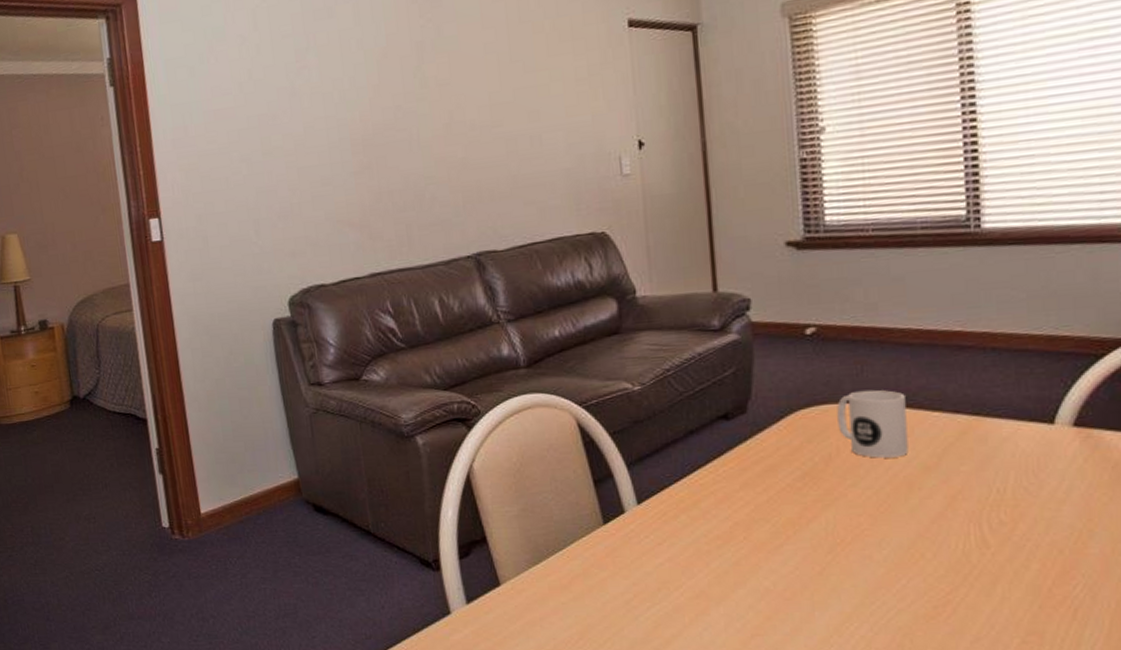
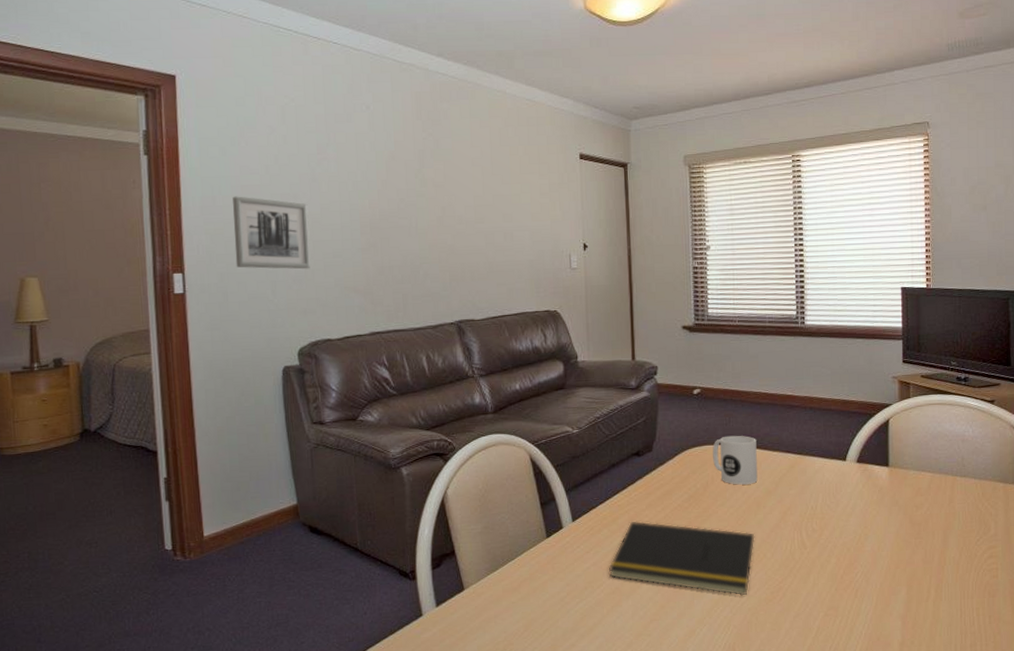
wall art: none [205,122,296,207] -> present [233,196,310,270]
notepad: none [690,504,907,610] -> present [609,520,755,596]

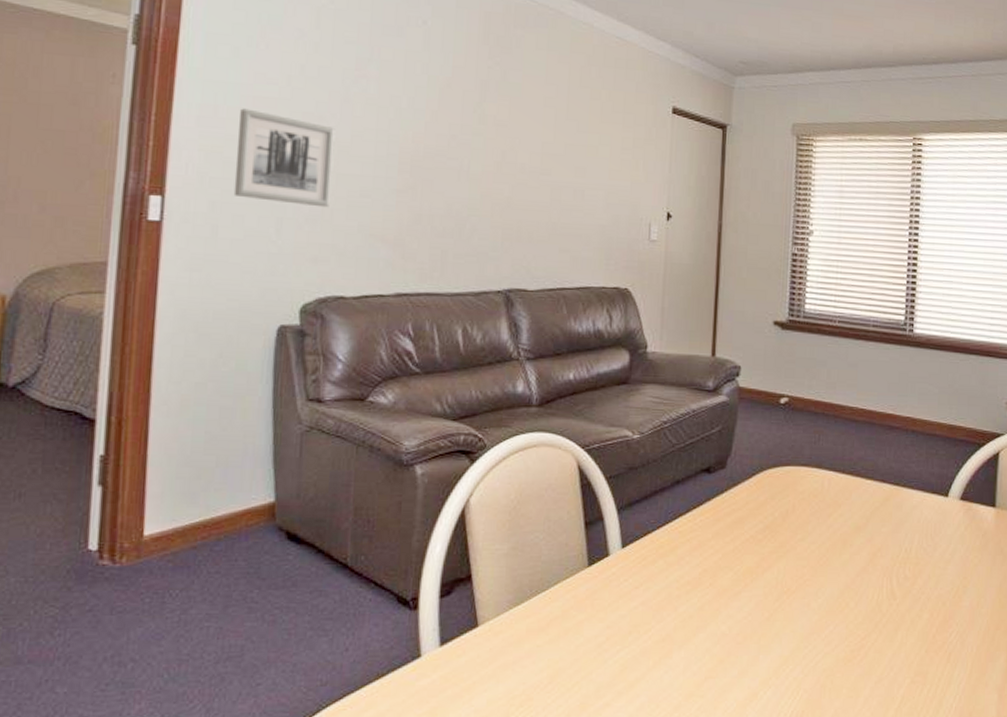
notepad: present [609,520,755,596] -> none [660,552,838,653]
mug: present [713,435,758,485] -> none [796,456,848,517]

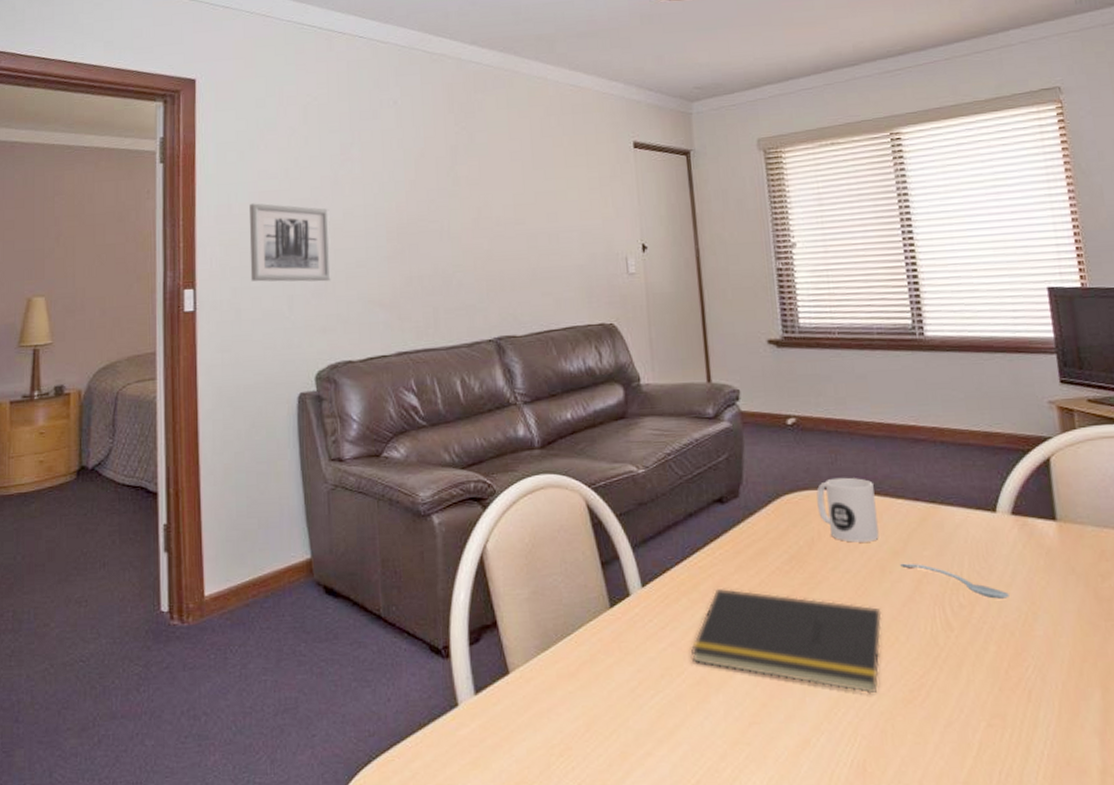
notepad: none [660,552,838,653] -> present [691,587,882,694]
mug: none [796,456,848,517] -> present [816,477,879,543]
spoon: none [860,538,947,573] -> present [900,563,1009,599]

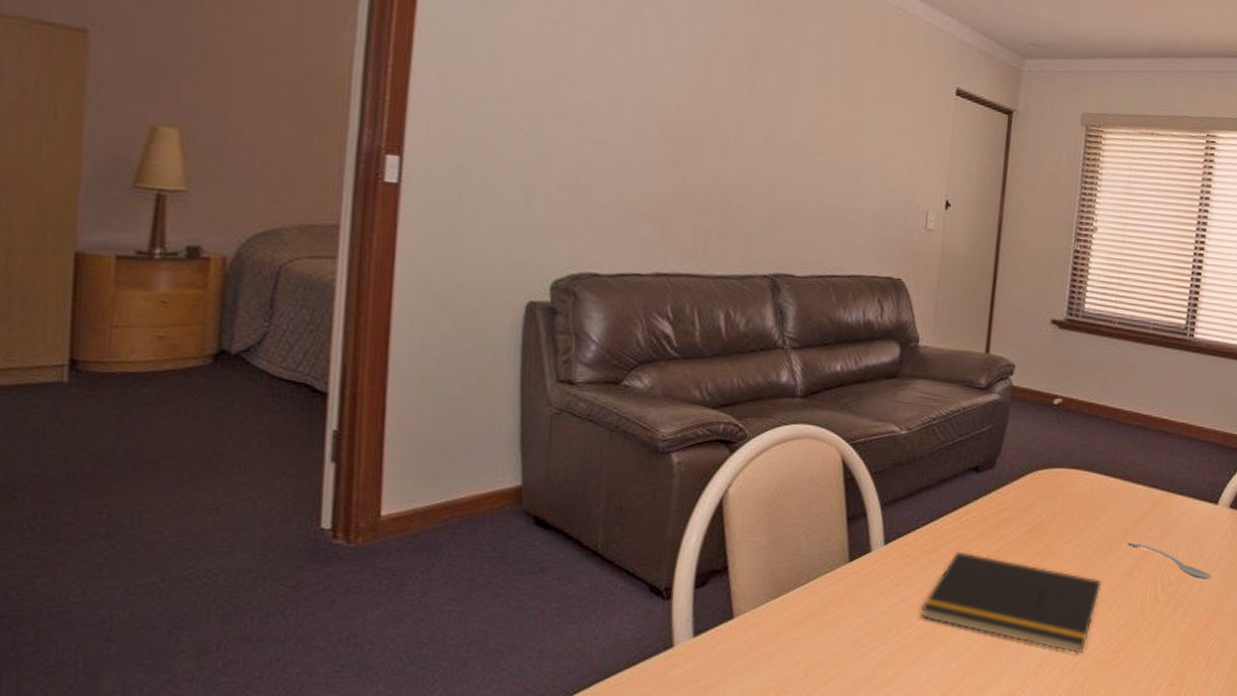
wall art: present [249,203,331,282] -> none [479,64,592,178]
mug: present [816,477,879,543] -> none [1065,459,1120,521]

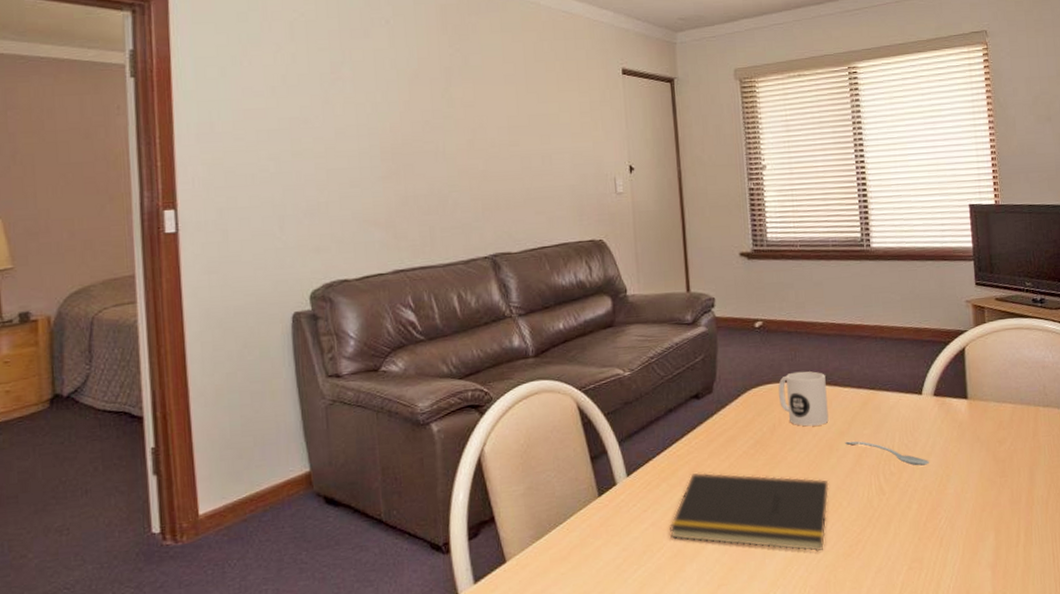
mug: none [1065,459,1120,521] -> present [778,371,829,427]

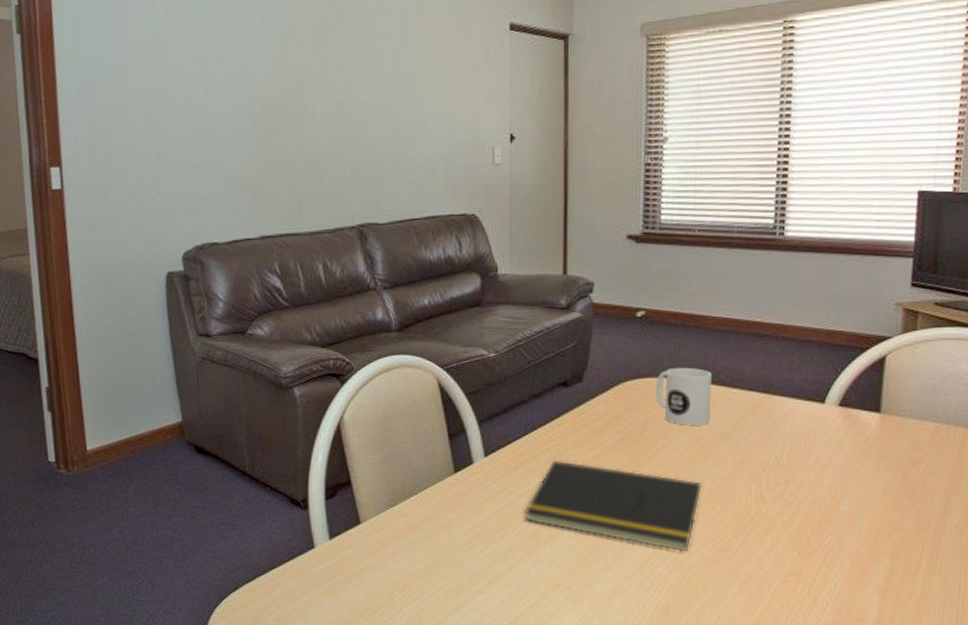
spoon: present [845,441,929,466] -> none [726,445,823,478]

